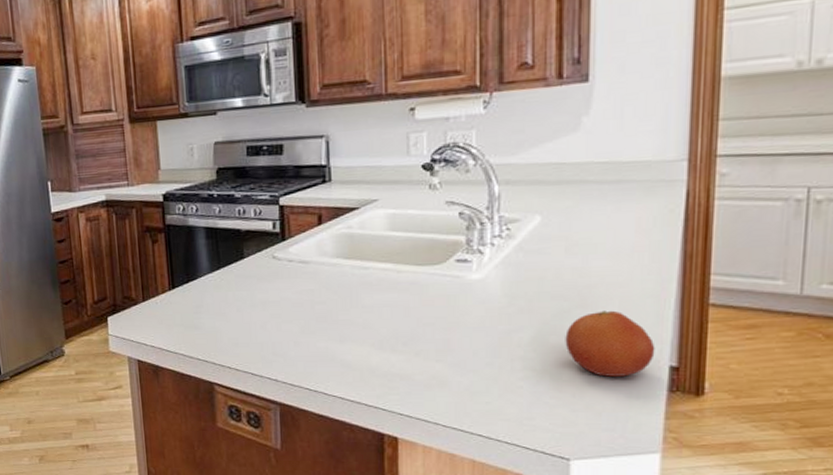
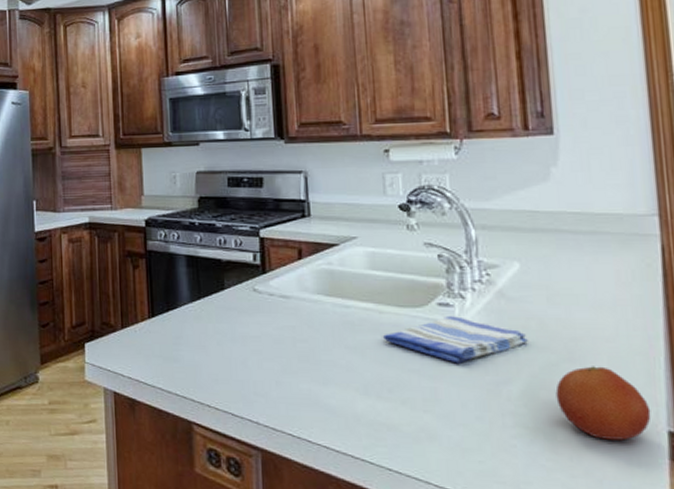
dish towel: none [400,271,544,316] -> present [383,316,529,364]

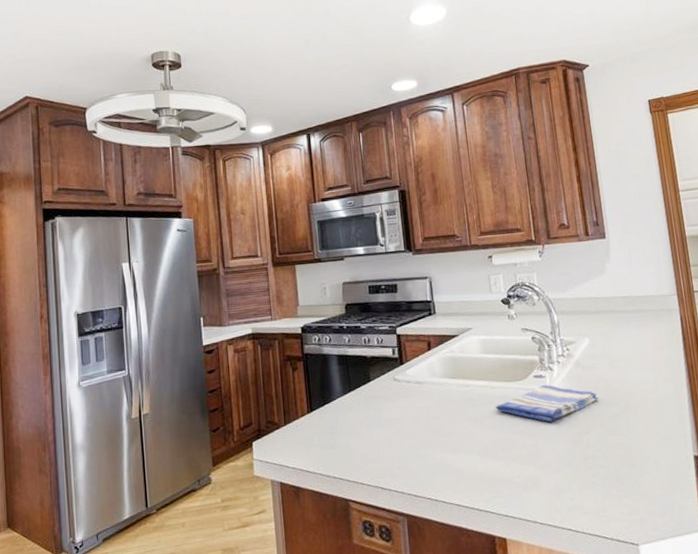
fruit: present [555,366,651,440] -> none [619,412,683,468]

